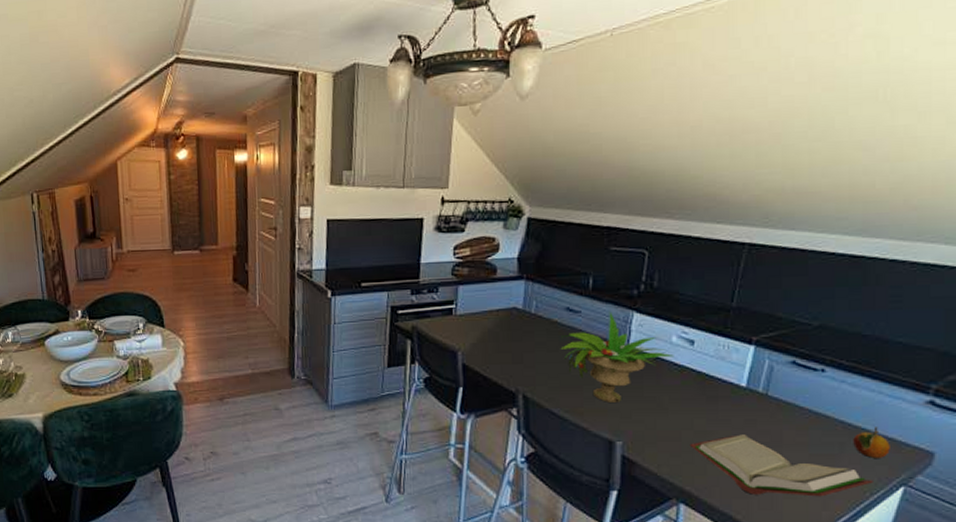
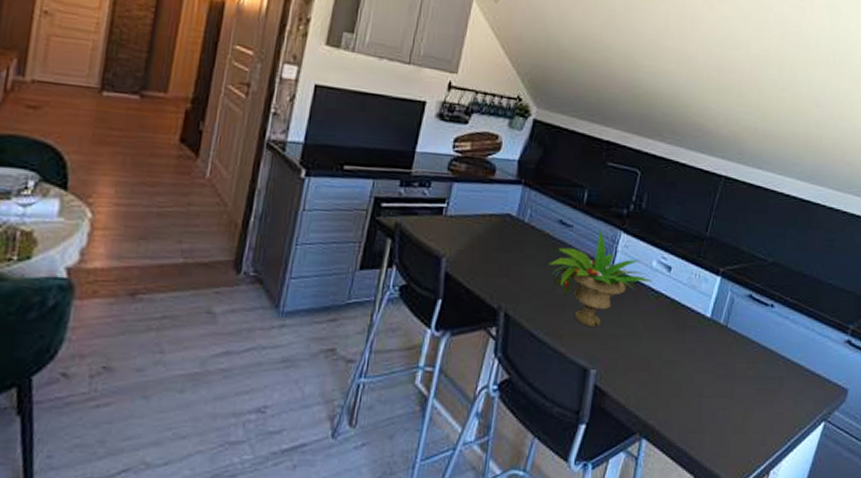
book: present [689,434,873,497] -> none [657,366,802,432]
fruit: present [853,427,890,458] -> none [790,363,817,394]

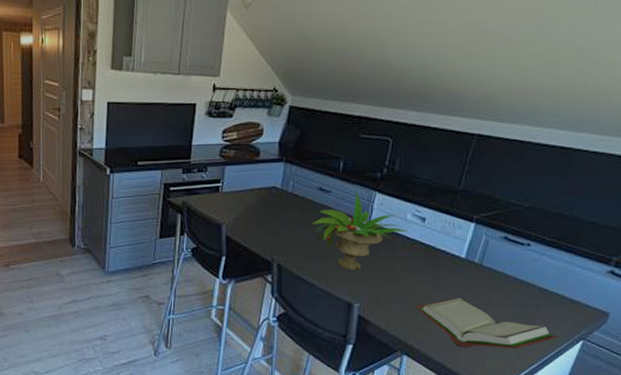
book: none [657,366,802,432] -> present [415,298,559,349]

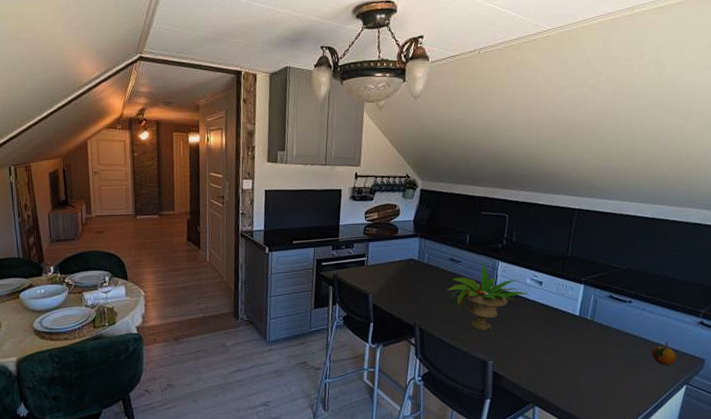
book: present [415,298,559,349] -> none [541,351,666,397]
fruit: none [547,292,576,317] -> present [652,342,676,365]

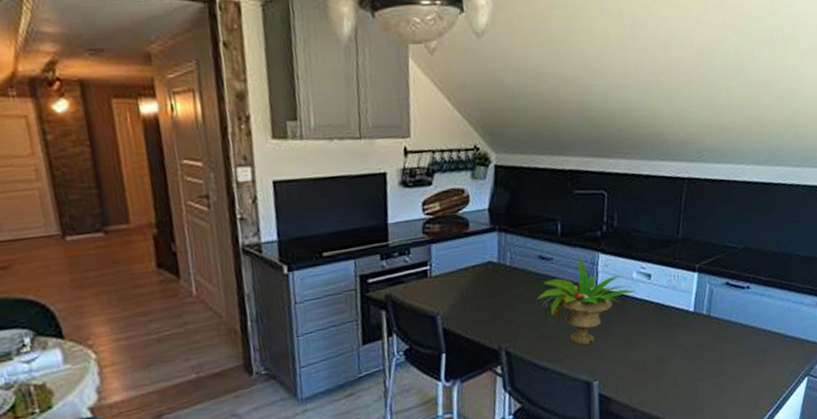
fruit: present [652,342,676,365] -> none [772,330,797,358]

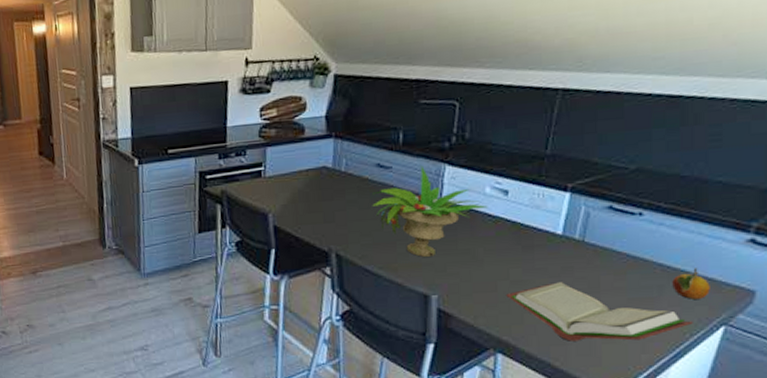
book: none [653,355,787,408] -> present [506,282,693,341]
fruit: none [772,330,797,358] -> present [672,268,710,299]

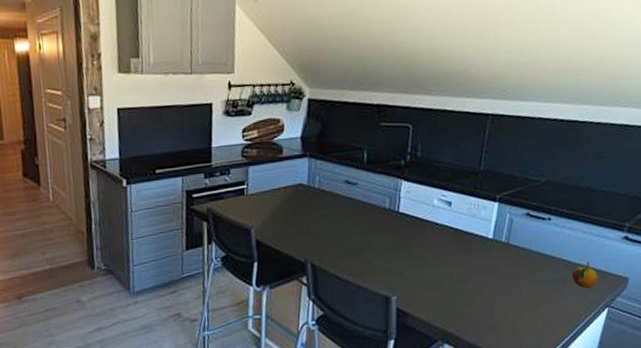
potted plant: present [372,165,488,257] -> none [341,181,436,263]
book: present [506,282,693,341] -> none [450,279,587,329]

